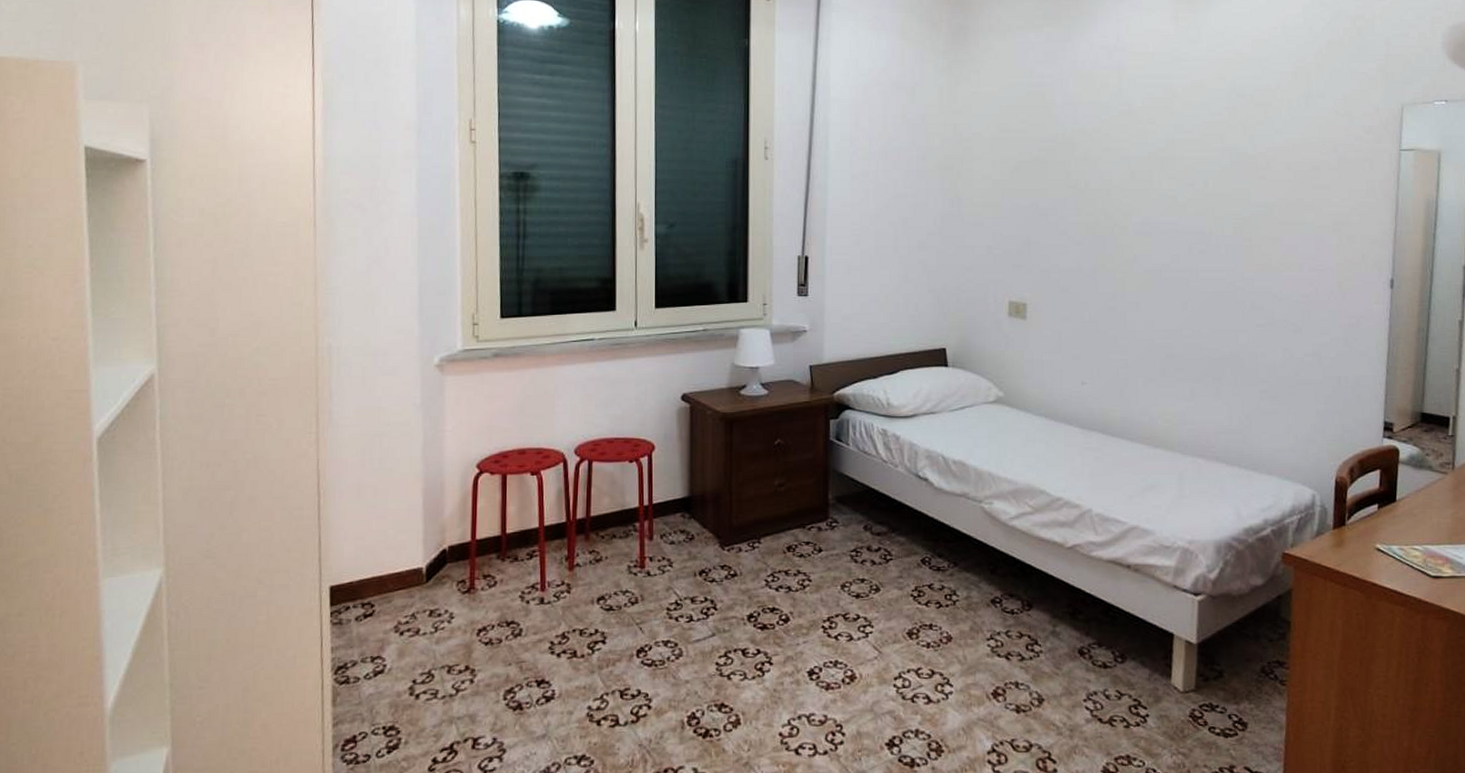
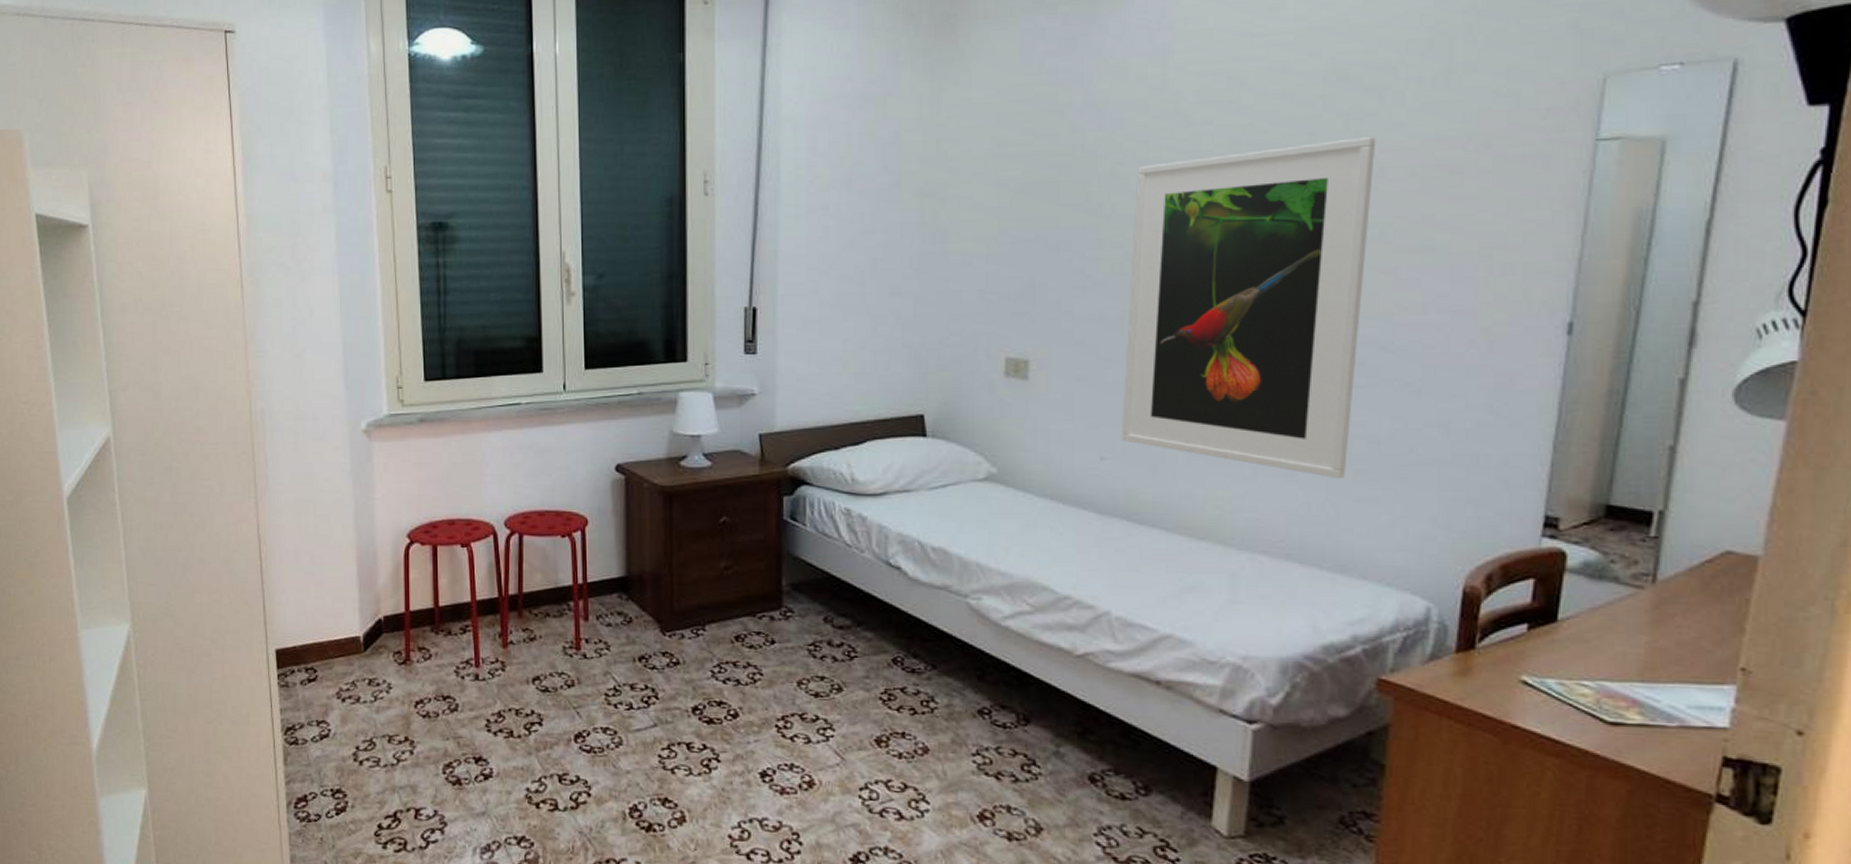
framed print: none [1096,140,1264,397] -> present [1121,137,1376,479]

